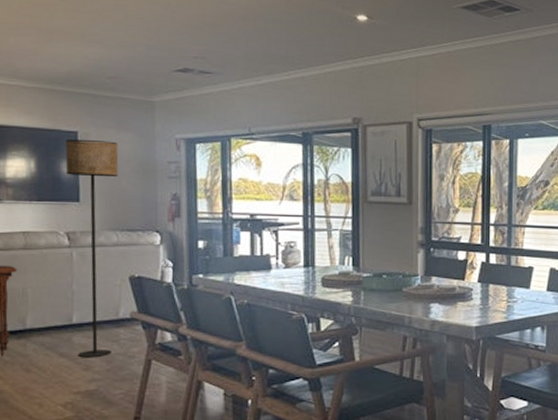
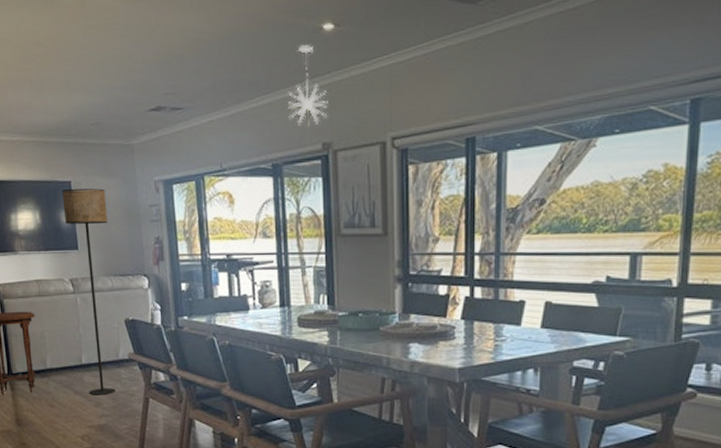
pendant light: none [321,30,359,103] -> present [288,45,328,128]

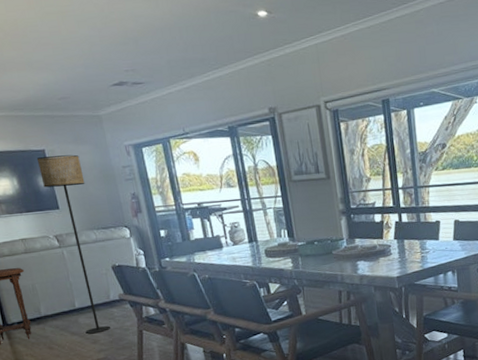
pendant light: present [288,45,328,128] -> none [235,28,270,96]

